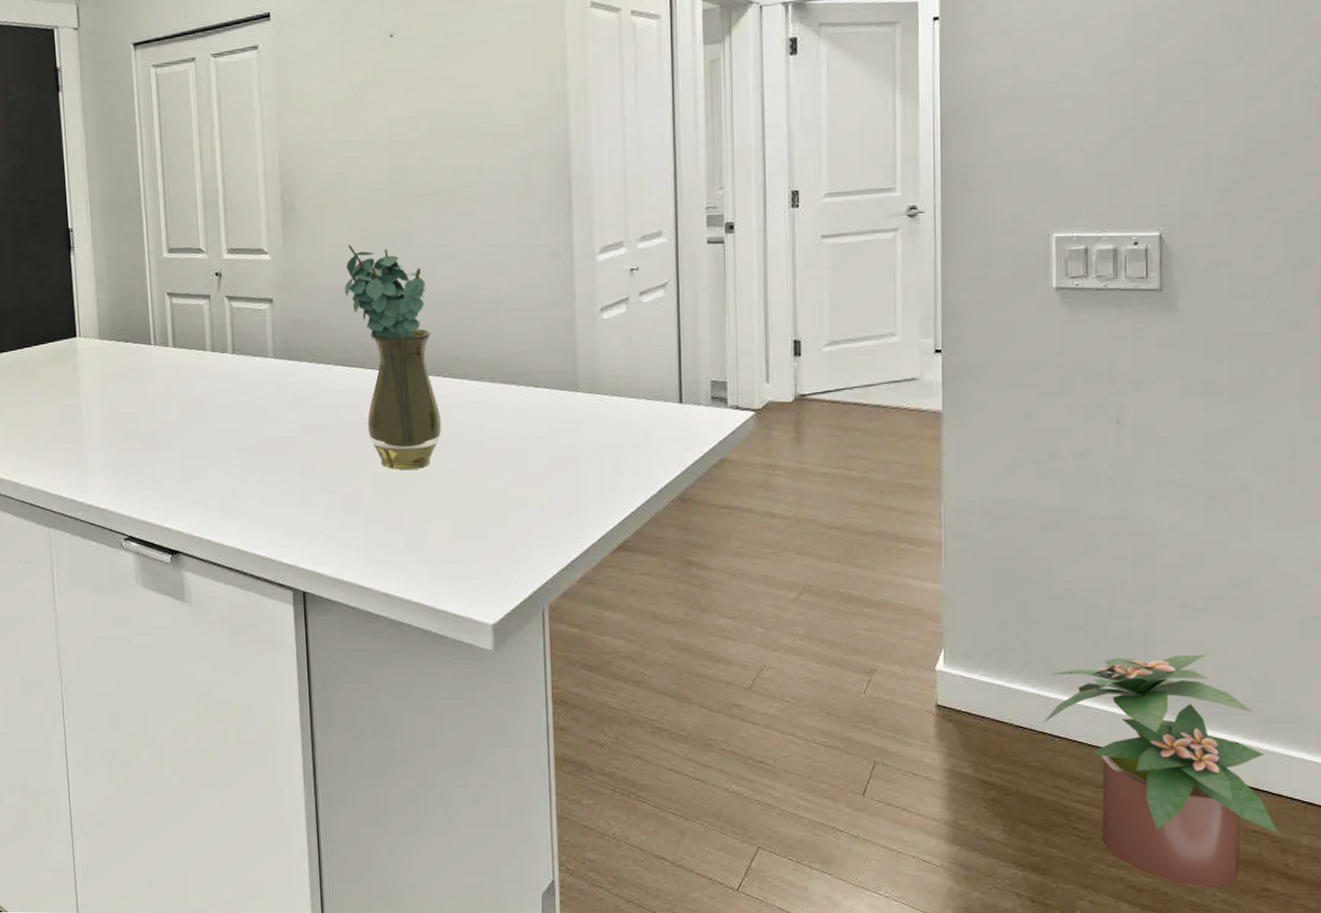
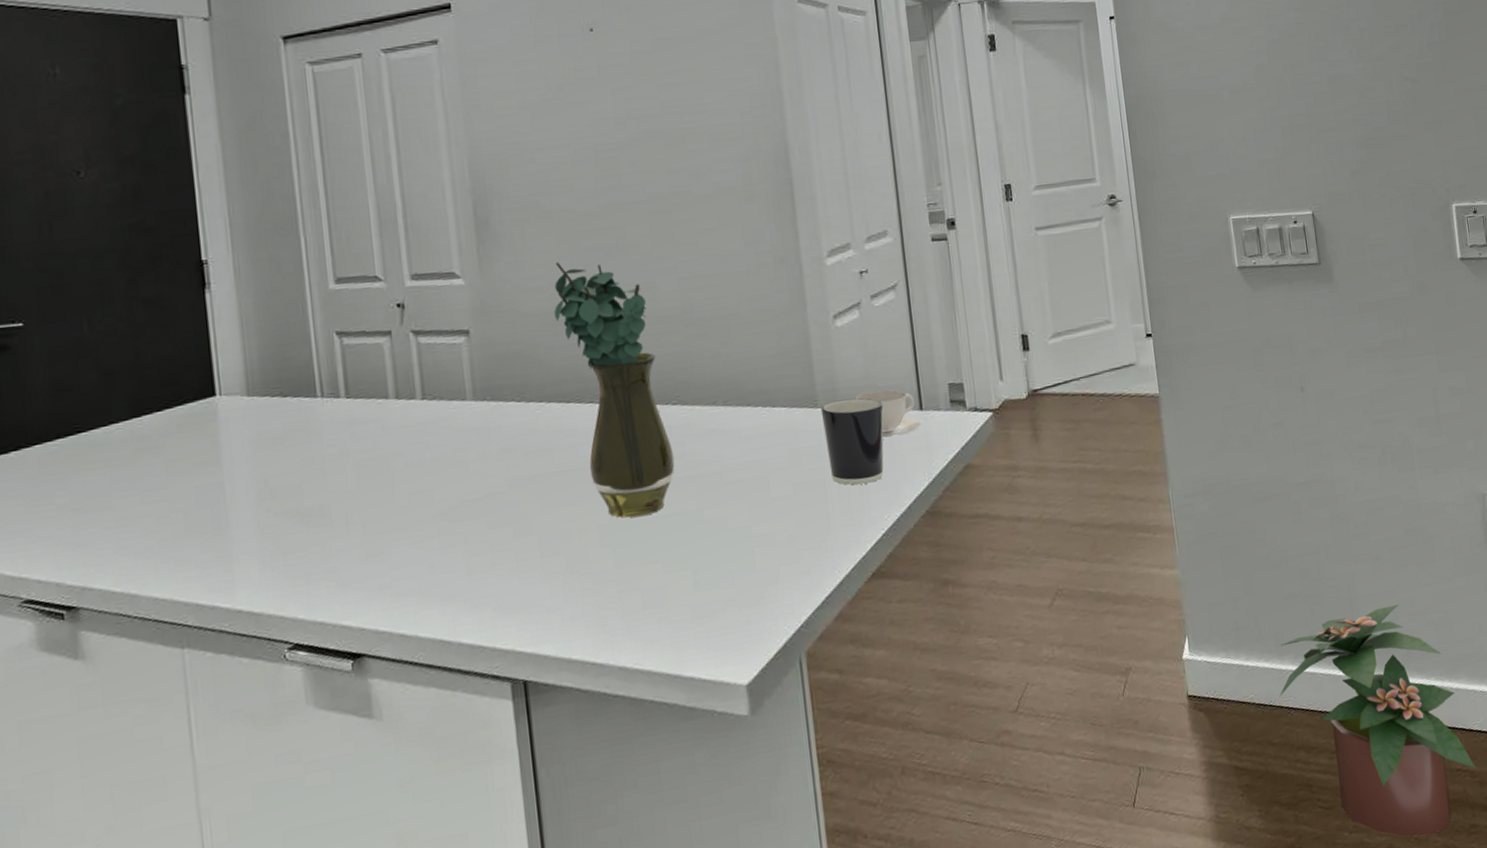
mug: none [581,386,643,465] -> present [820,397,884,485]
teacup: none [615,381,679,425] -> present [855,389,921,438]

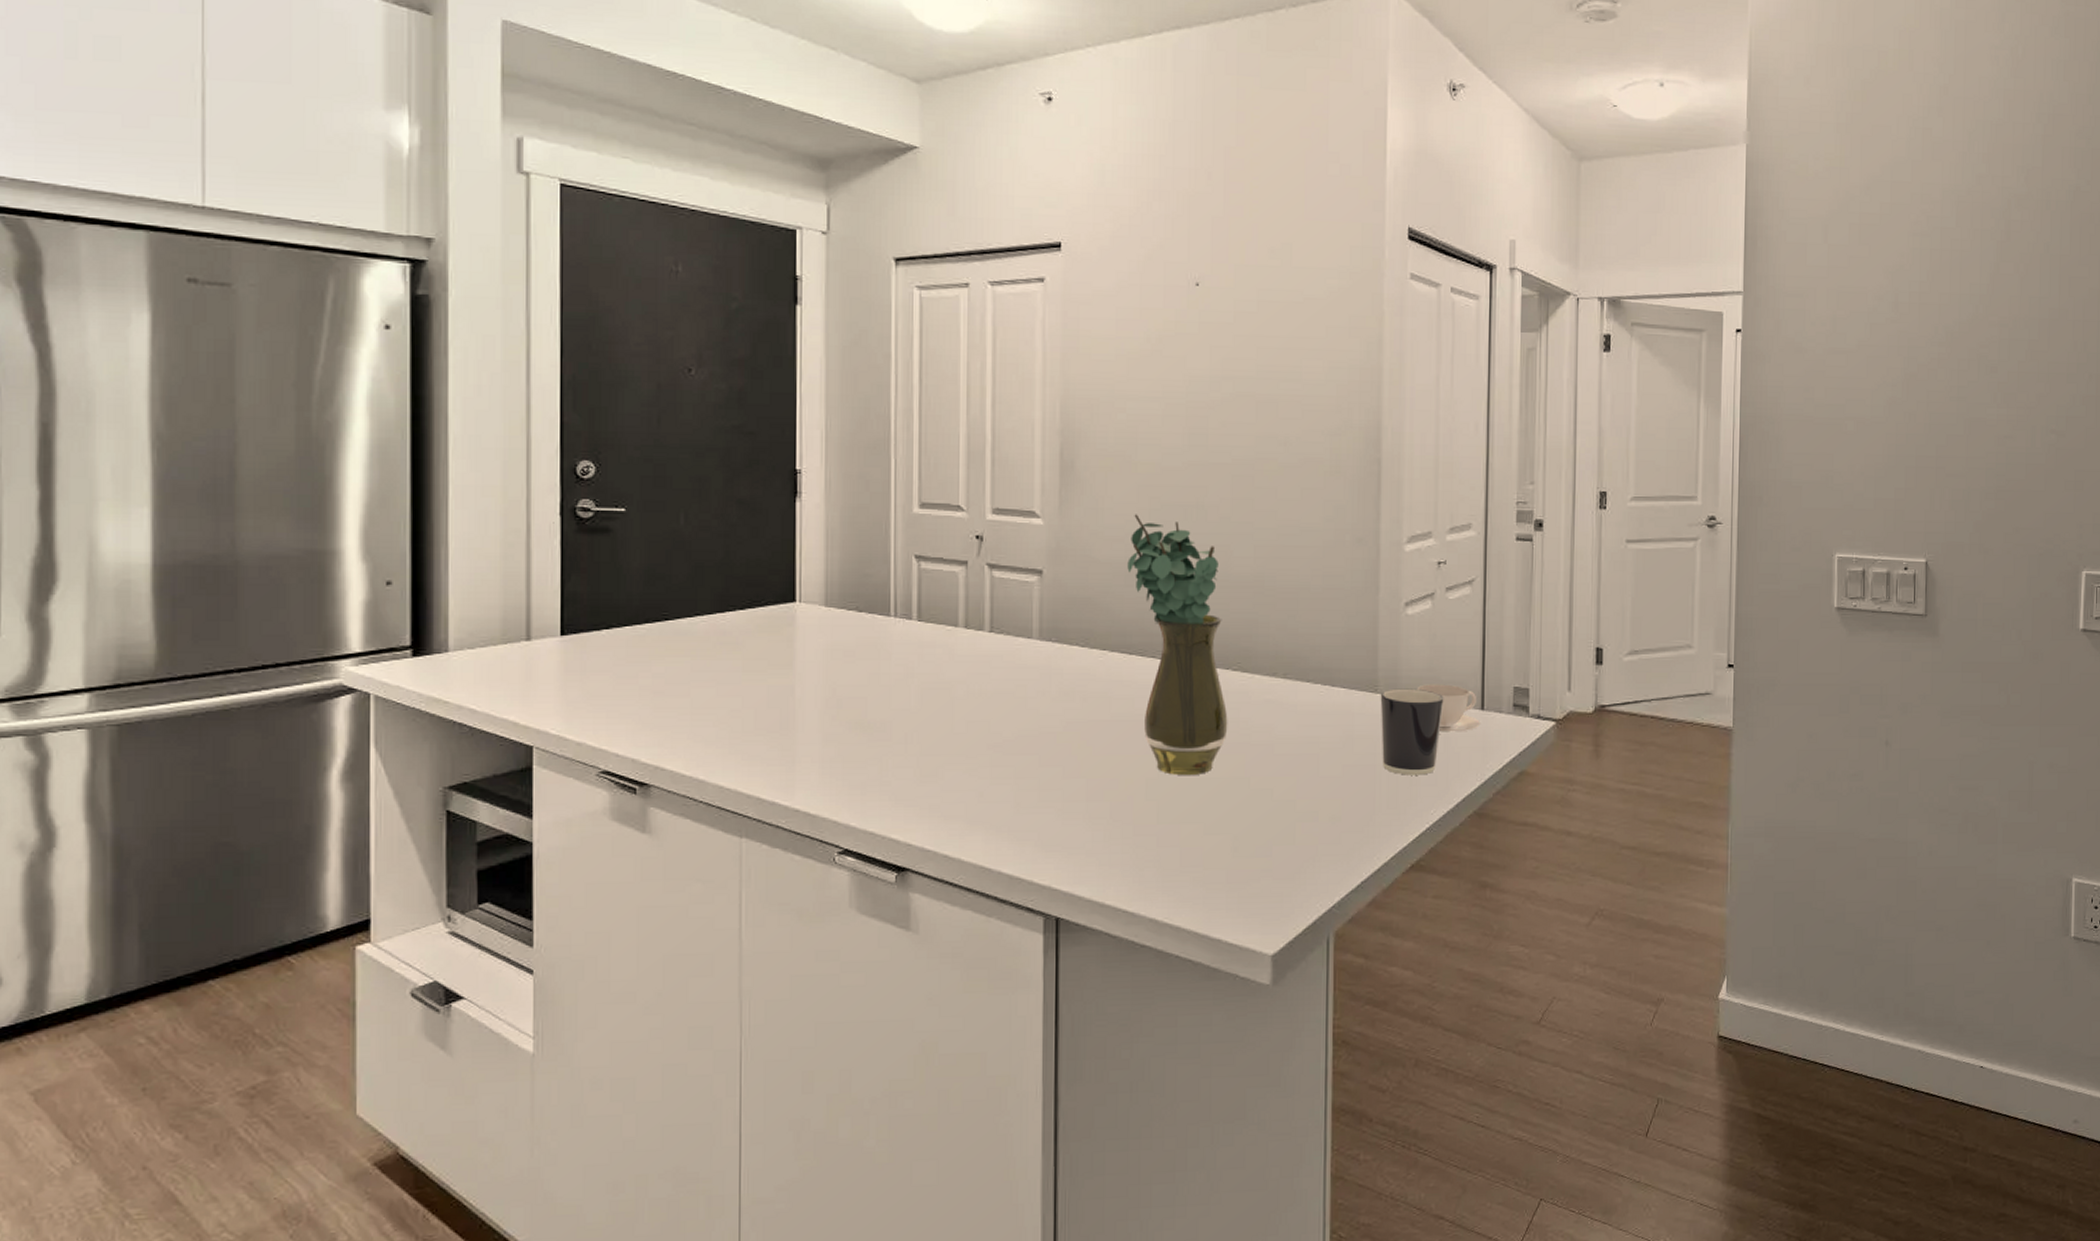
potted plant: present [1279,605,1476,837] -> none [1814,979,2015,1217]

